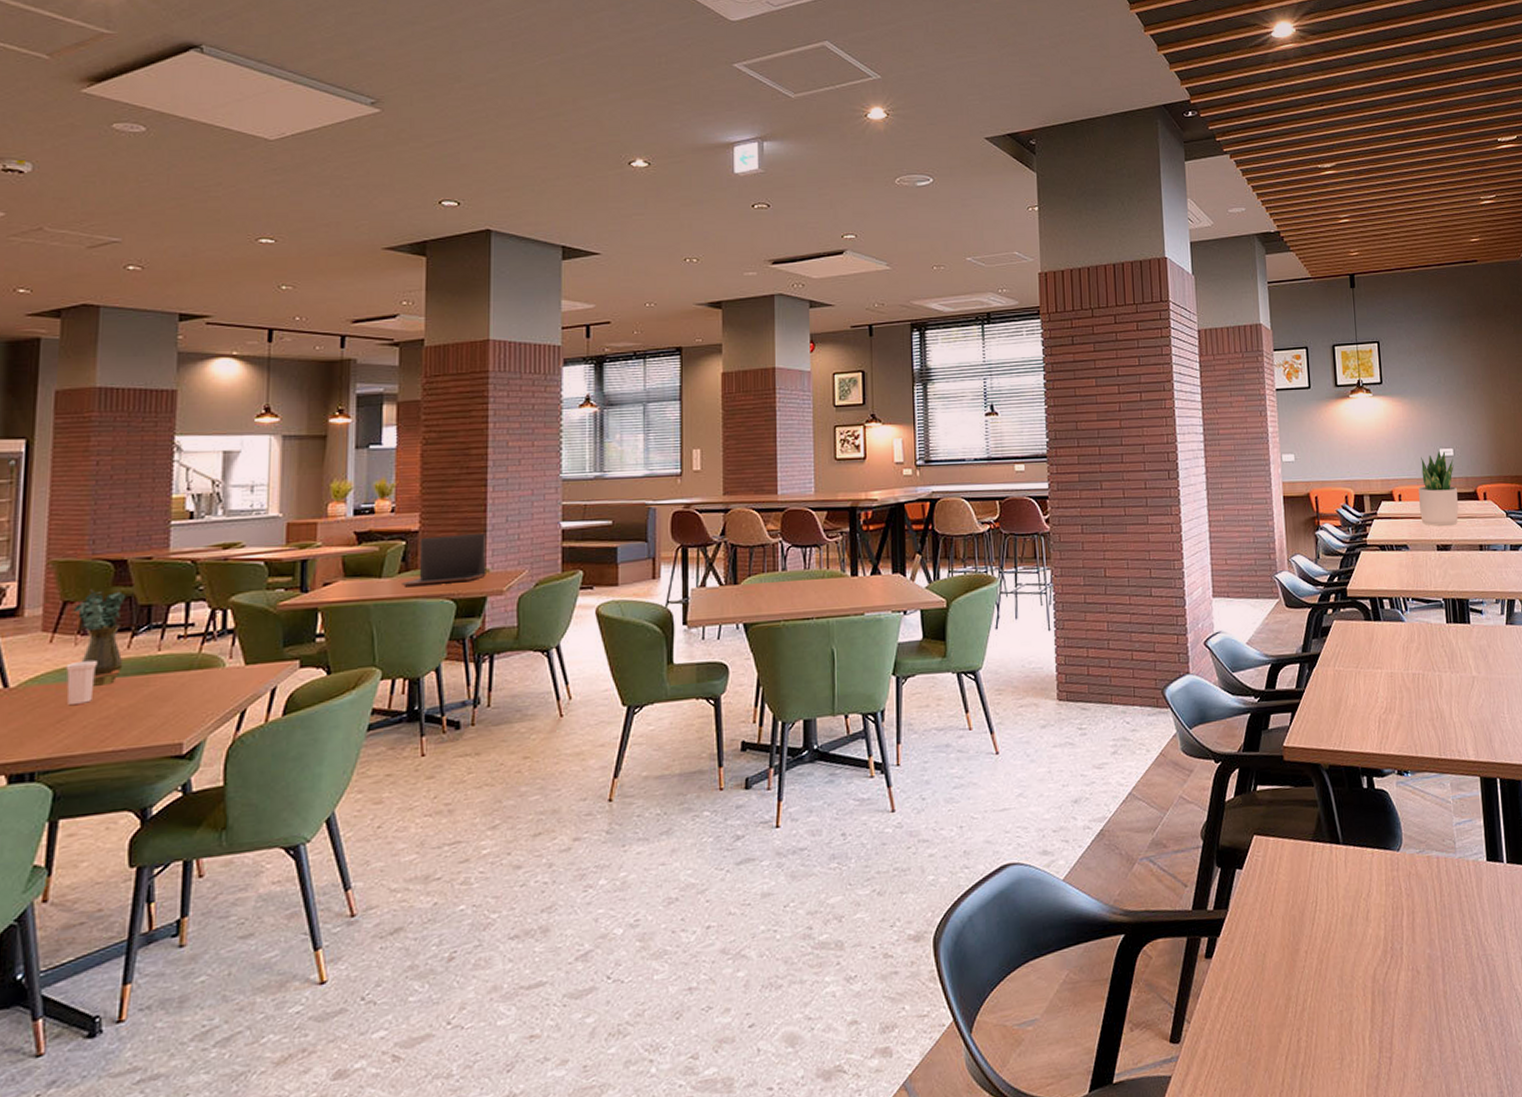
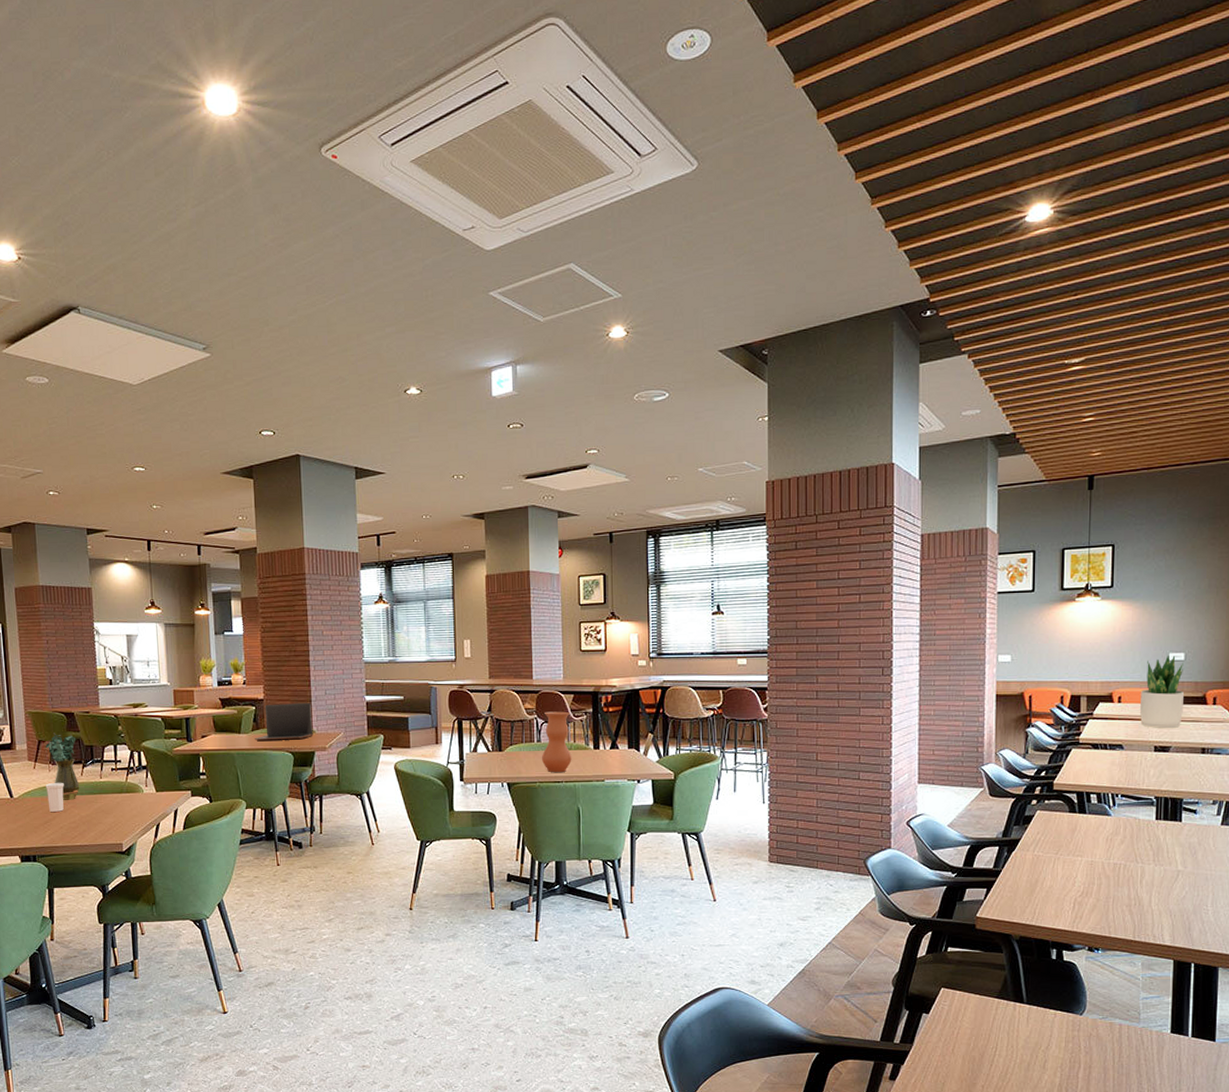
vase: none [786,532,825,608] -> present [541,711,572,773]

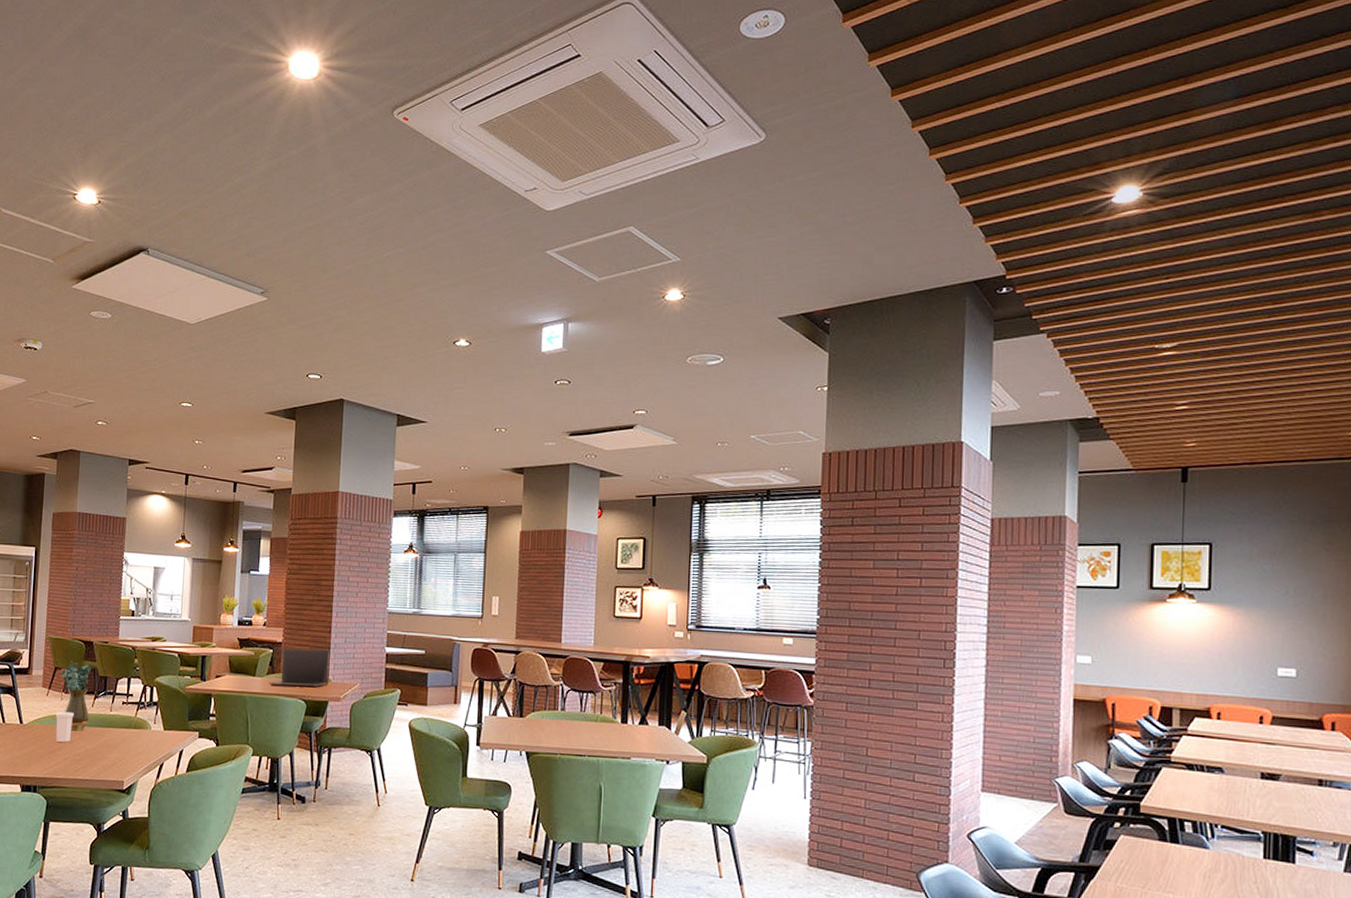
vase: present [541,711,572,773] -> none [564,678,599,746]
planter: present [1140,655,1184,729] -> none [1243,670,1296,755]

